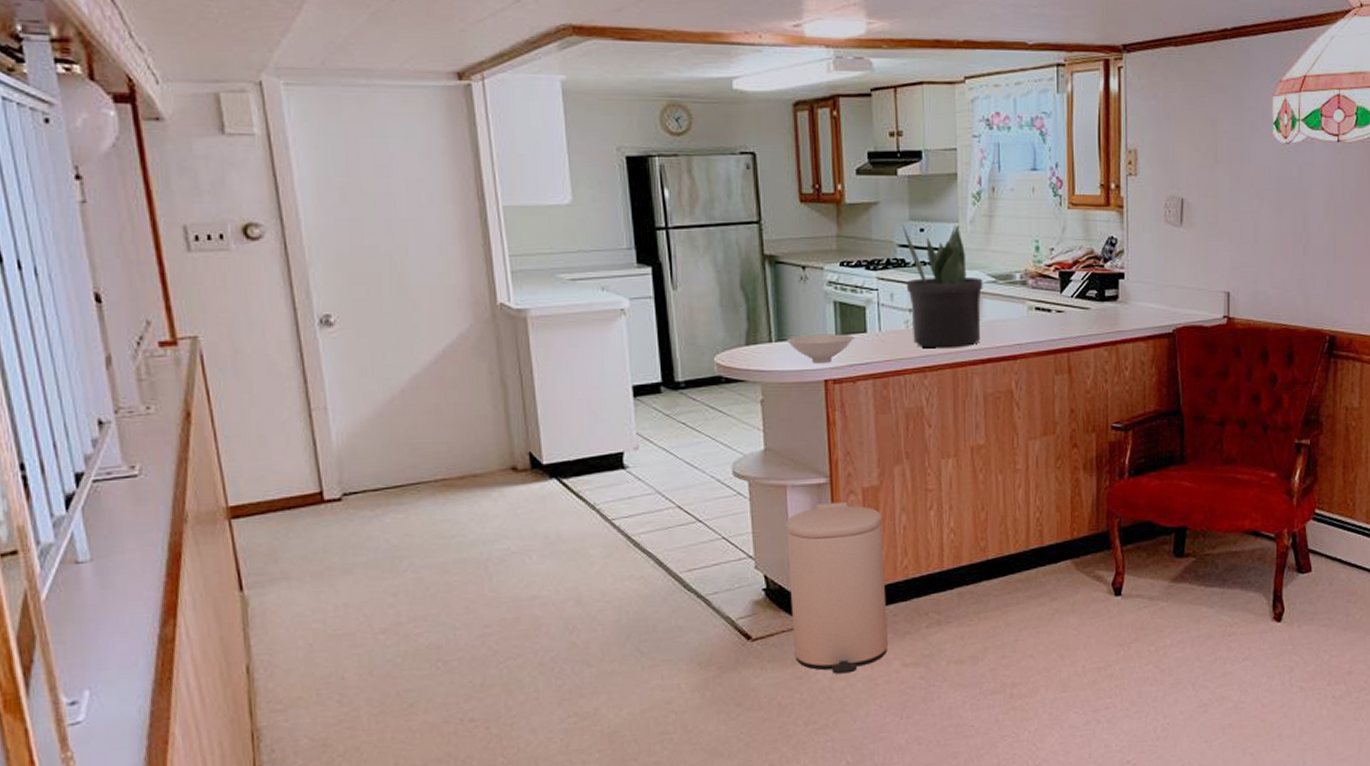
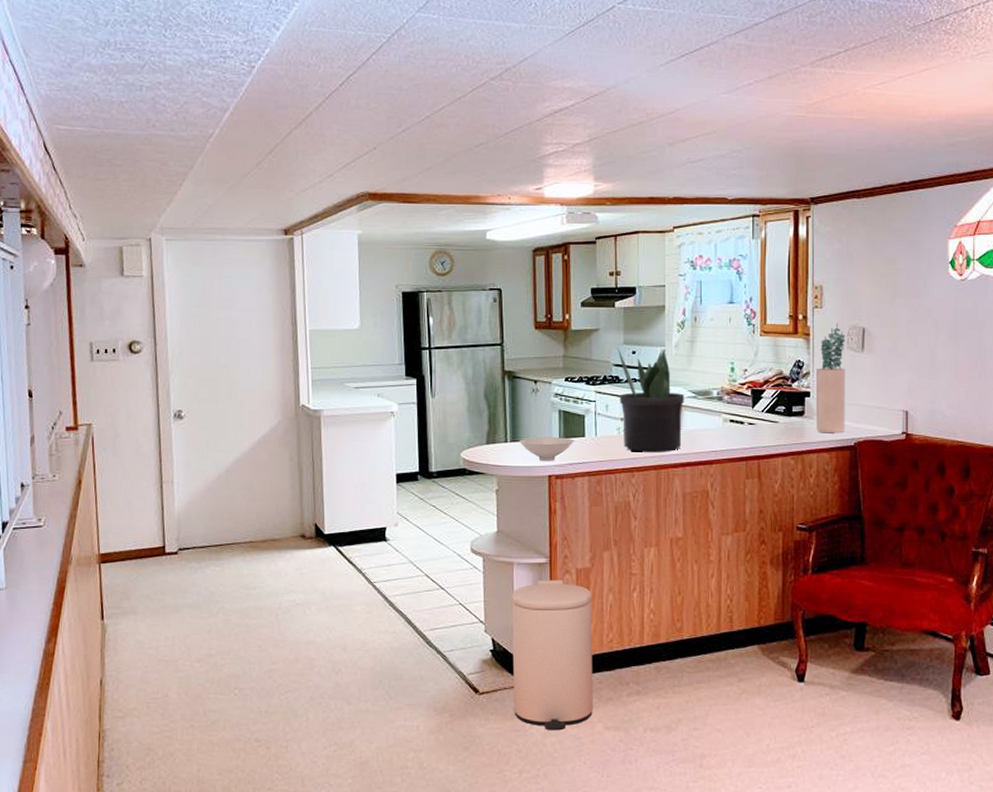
vase: none [1131,192,1163,320] -> present [816,322,846,434]

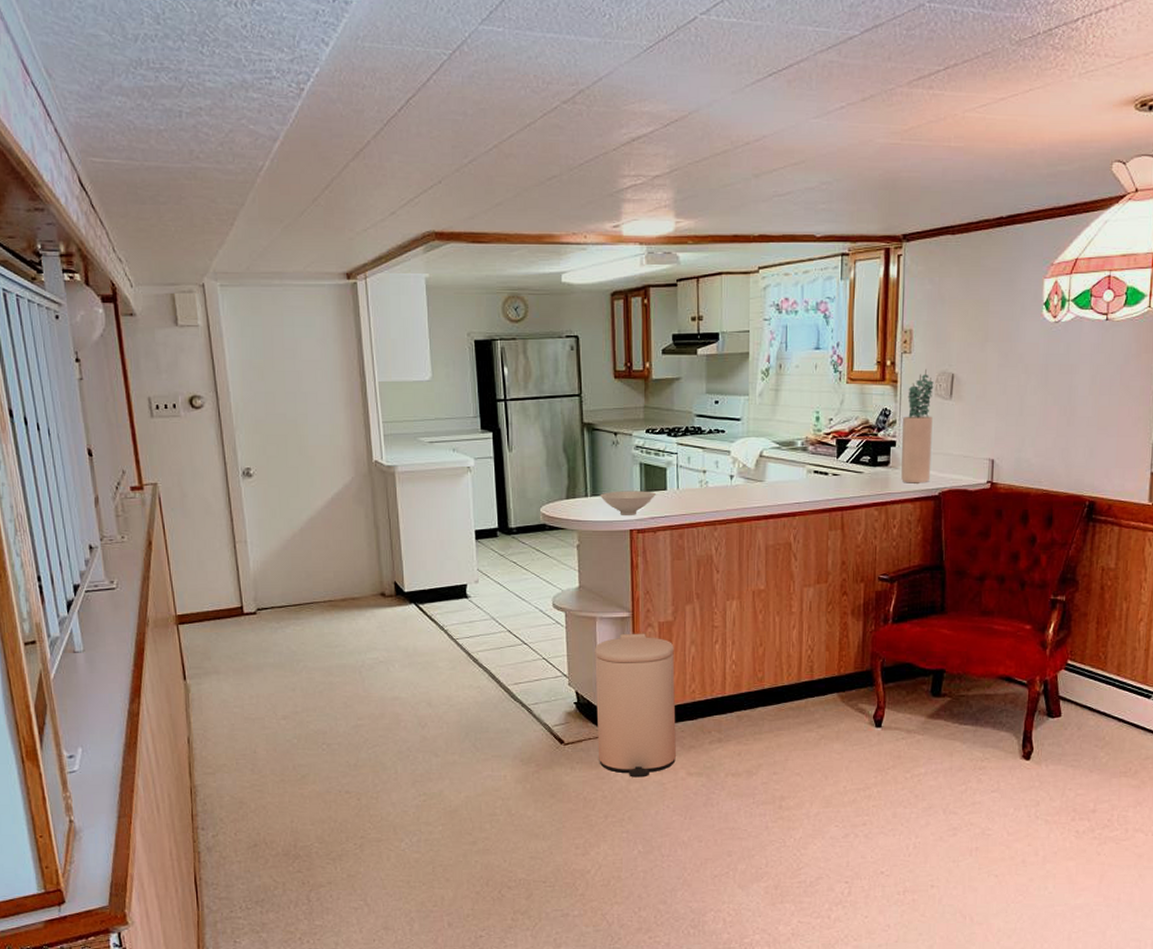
planter: present [617,348,685,454] -> none [699,398,769,506]

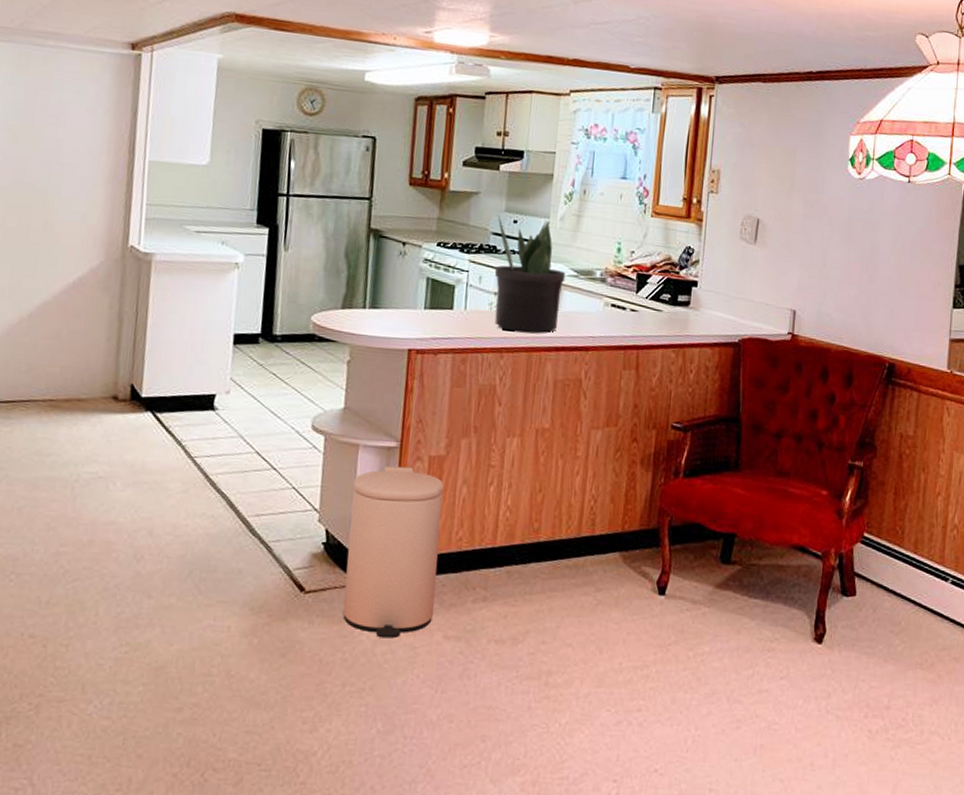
bowl: present [600,491,656,517] -> none [379,305,441,335]
planter: none [699,398,769,506] -> present [494,215,566,334]
vase: present [901,368,934,483] -> none [701,210,739,329]

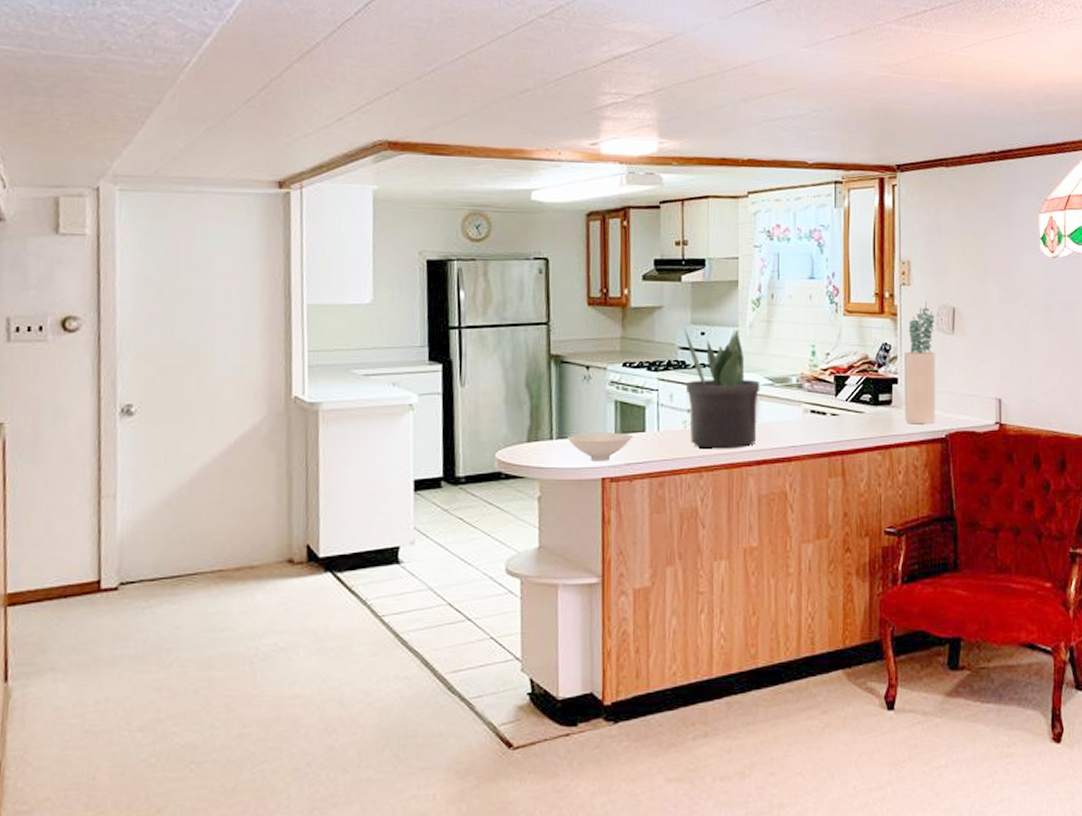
pedal bin: present [343,465,444,639] -> none [555,602,653,789]
bowl: none [379,305,441,335] -> present [567,432,633,463]
vase: none [701,210,739,329] -> present [904,301,936,425]

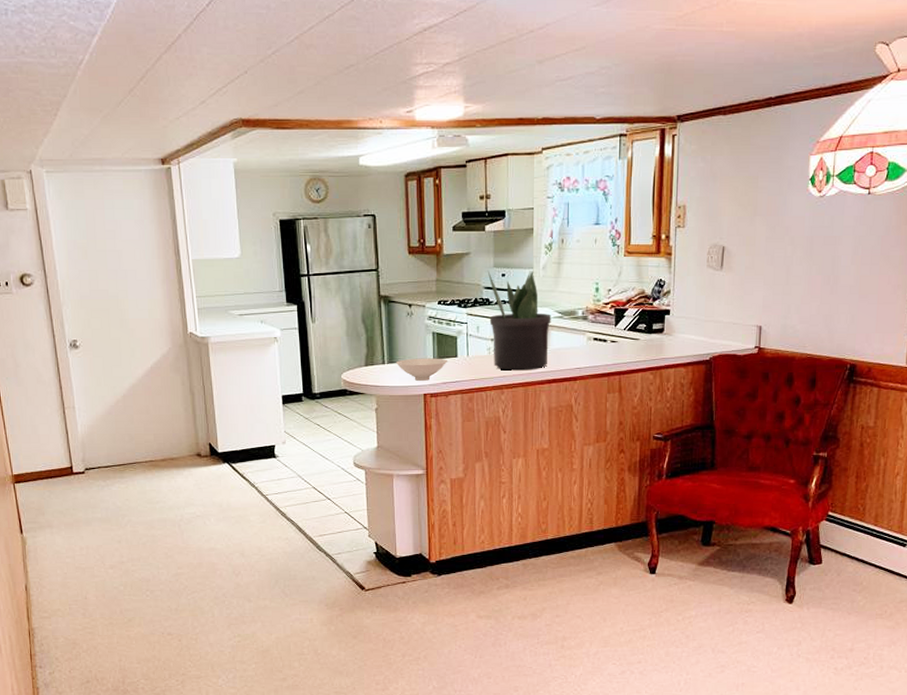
vase: present [904,301,936,425] -> none [675,241,706,349]

